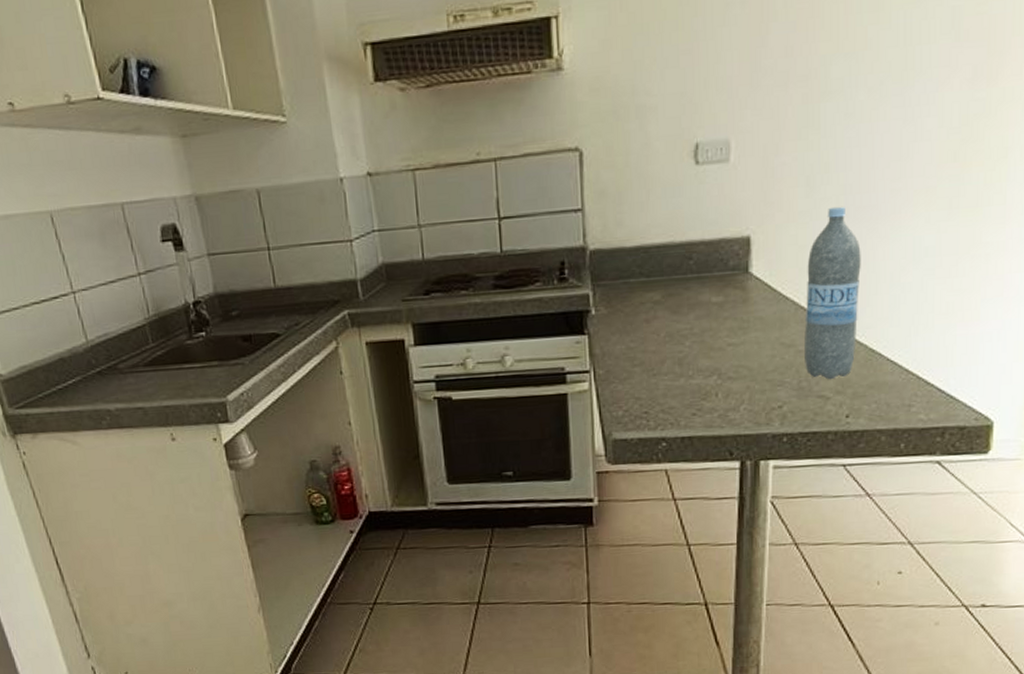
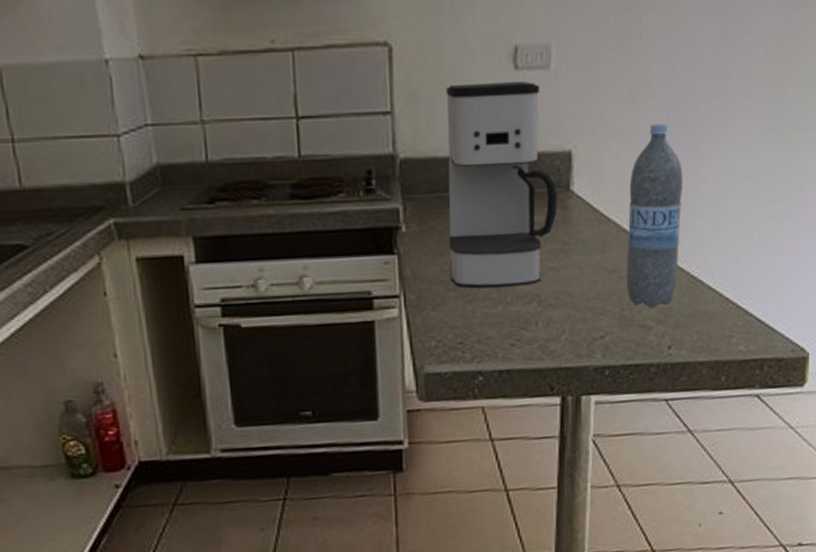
coffee maker: none [631,175,737,364] -> present [445,82,558,289]

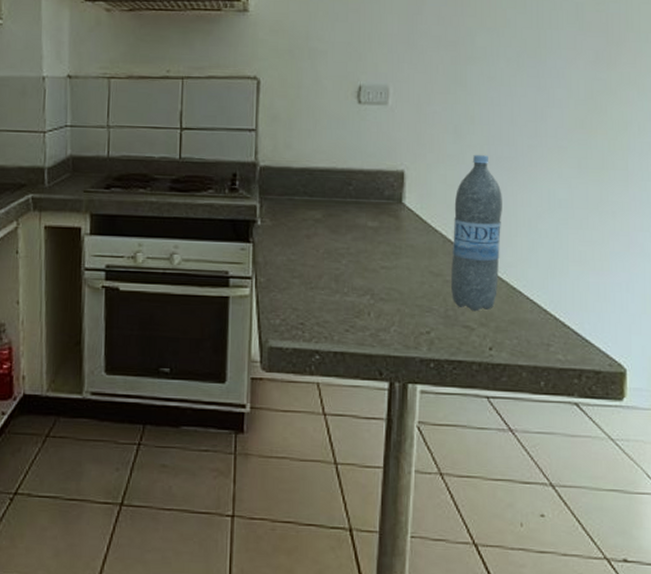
coffee maker: present [445,82,558,289] -> none [295,112,391,280]

